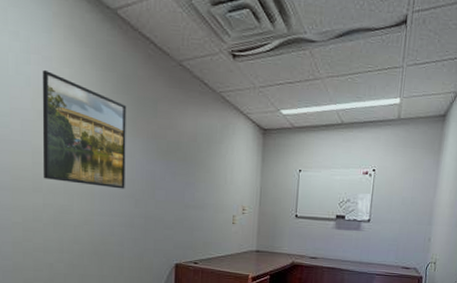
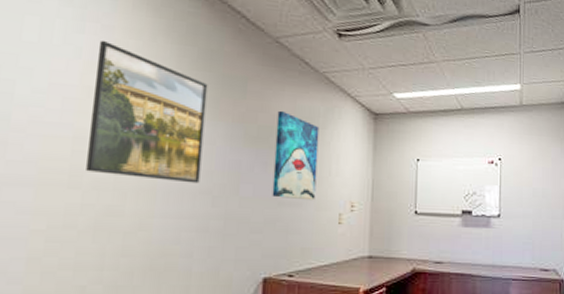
wall art: none [180,127,217,205] -> present [272,110,320,201]

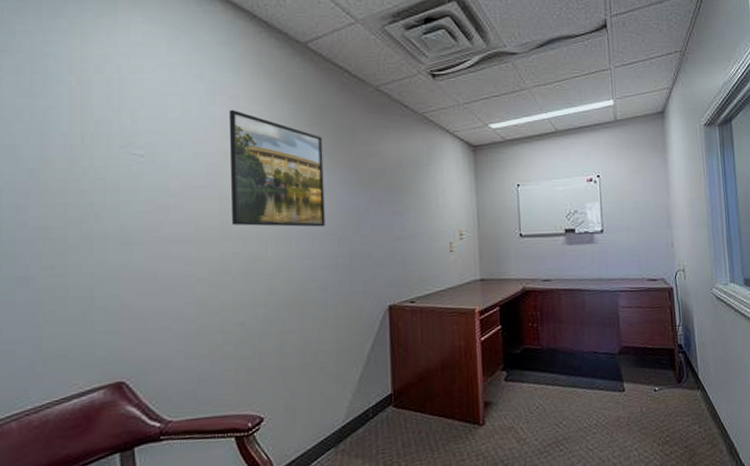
wall art: present [272,110,320,201] -> none [385,153,427,233]

